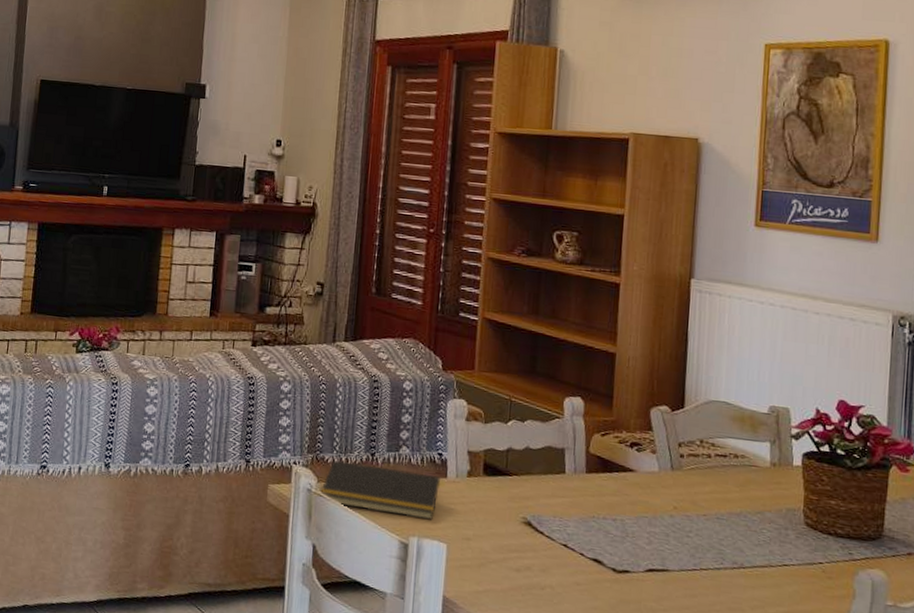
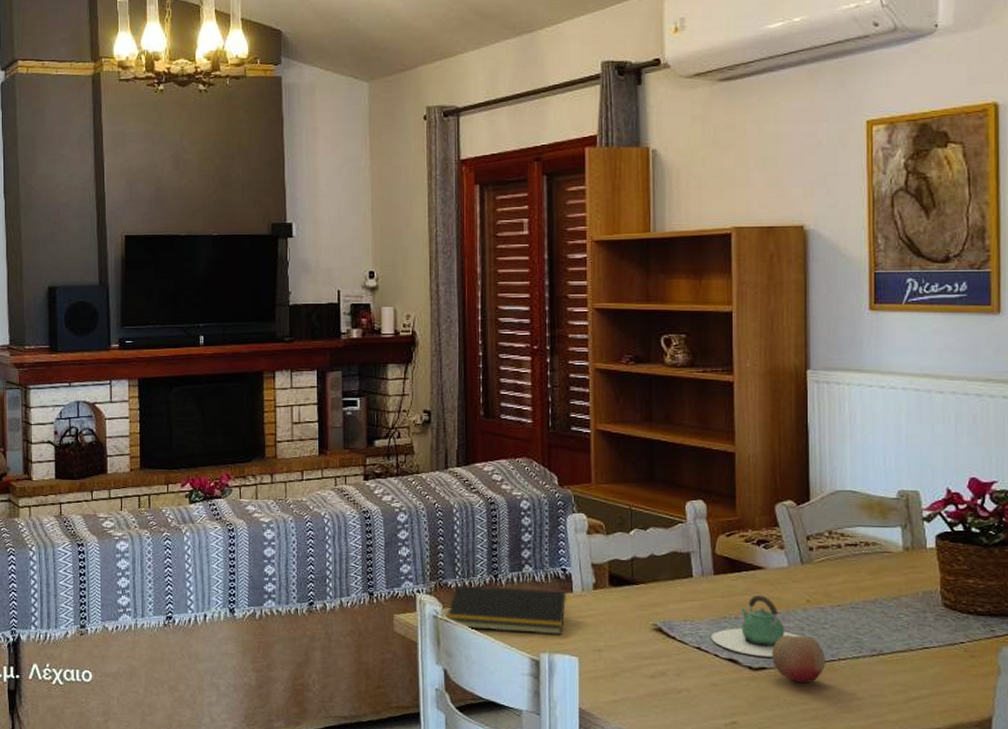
teapot: none [578,497,666,561] -> present [711,594,801,657]
fruit: none [636,540,688,591] -> present [772,635,825,684]

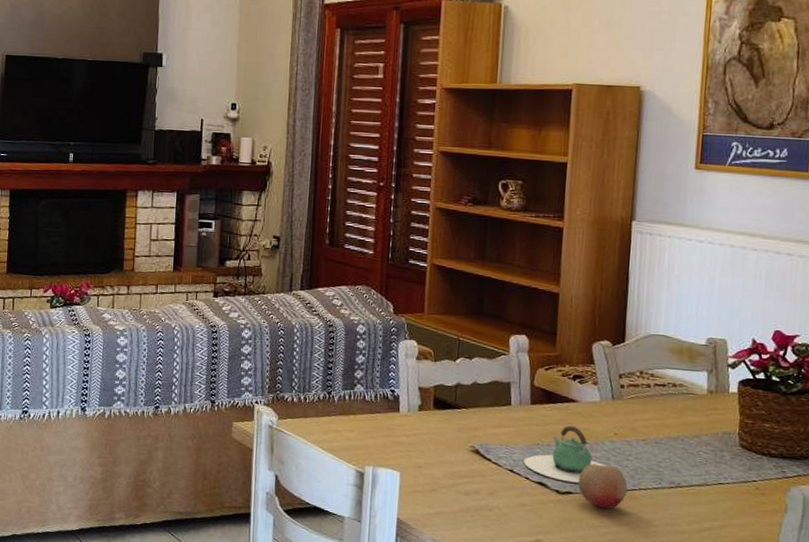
notepad: present [445,585,567,635] -> none [280,399,394,451]

